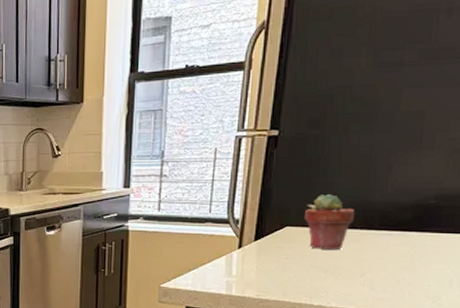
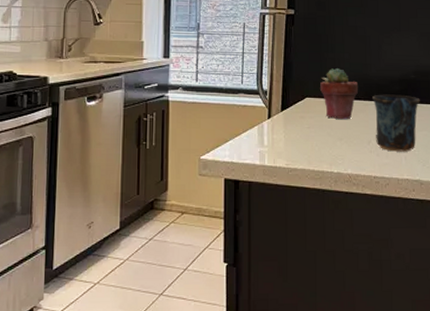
mug: none [372,222,439,286] -> present [372,94,420,152]

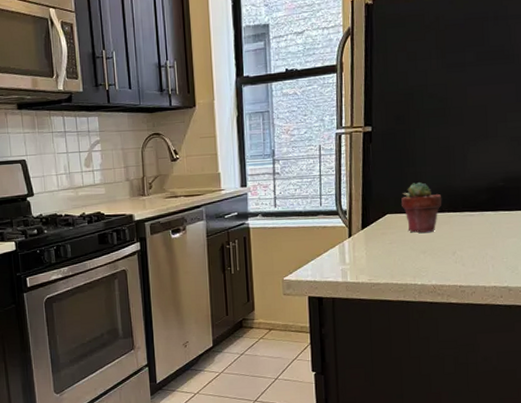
mug: present [372,94,420,152] -> none [457,203,509,261]

